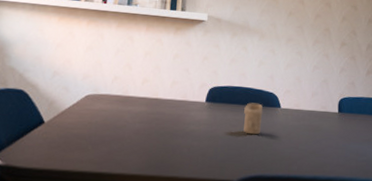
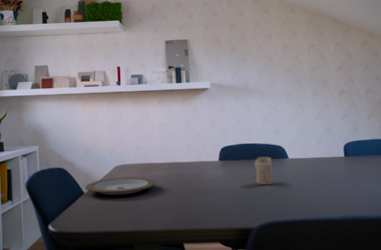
plate: none [46,108,132,130] -> present [85,177,156,196]

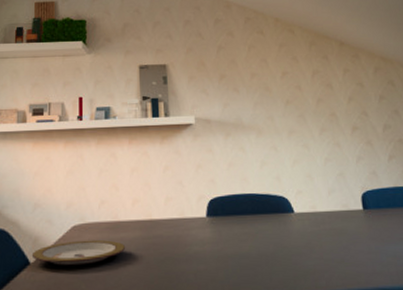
candle: present [255,156,273,186] -> none [252,210,275,249]

